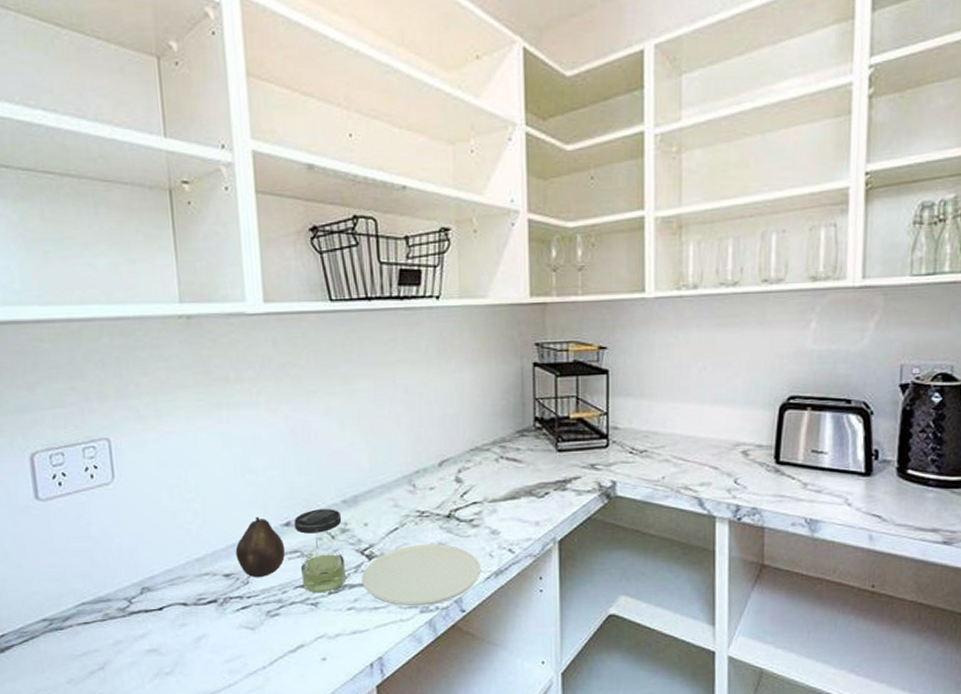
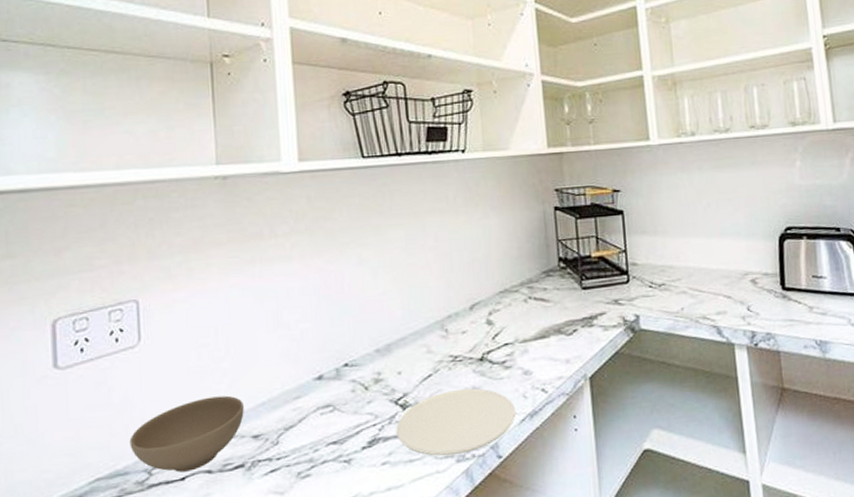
bowl: none [109,535,216,603] -> present [129,395,244,472]
fruit: present [235,516,286,578] -> none [265,371,318,438]
jar: present [294,509,347,593] -> none [327,359,381,449]

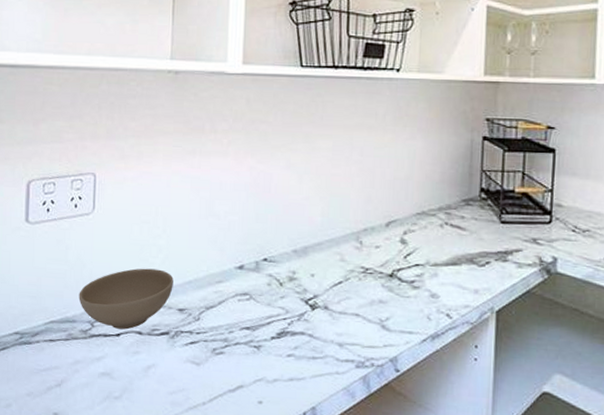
plate: present [396,388,516,456] -> none [303,299,418,361]

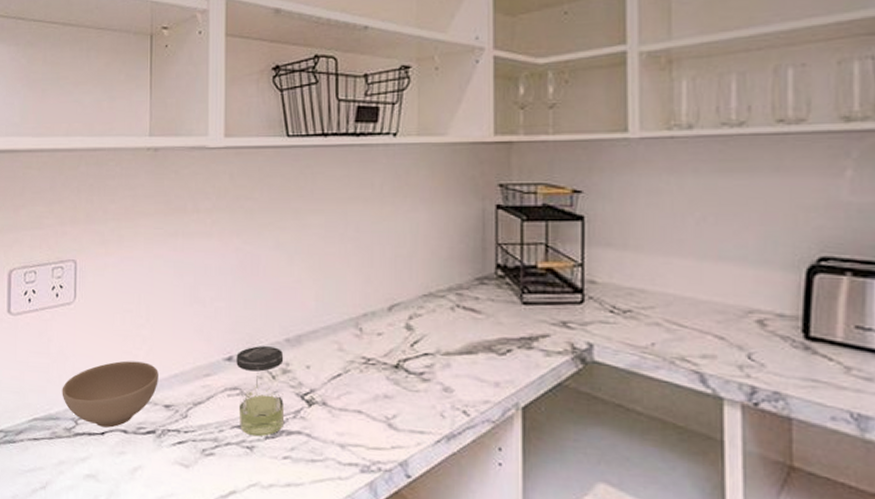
jar: none [247,256,291,337] -> present [236,346,285,437]

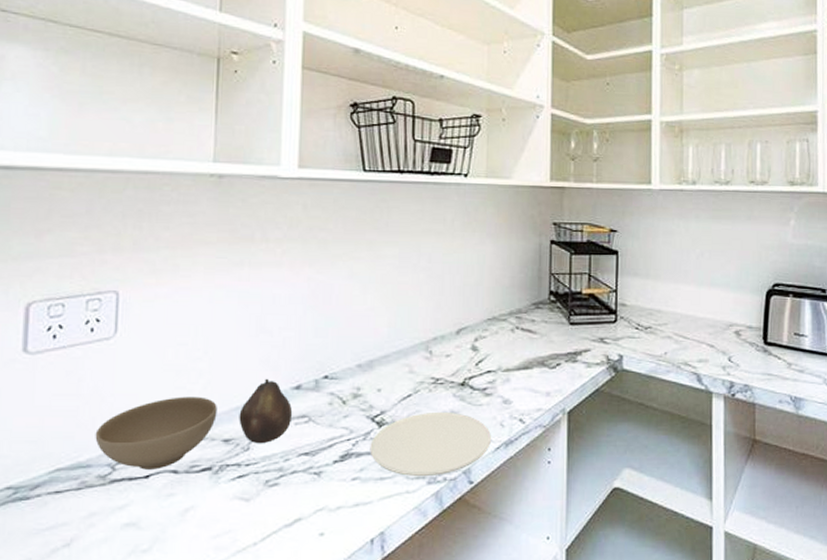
fruit: none [177,348,225,413] -> present [239,378,293,444]
jar: present [236,346,285,437] -> none [305,373,355,462]
plate: none [300,394,430,465] -> present [370,411,491,477]

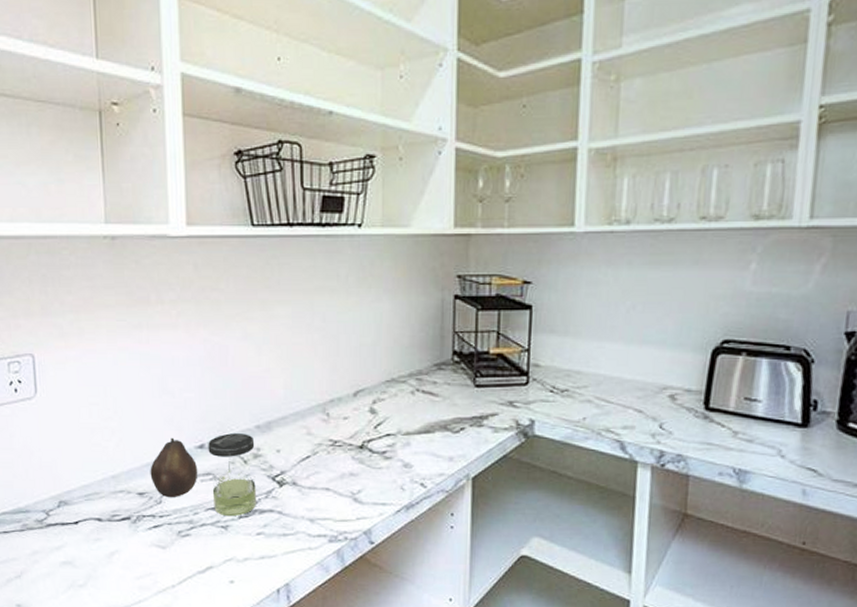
bowl: present [95,396,217,470] -> none [29,452,131,517]
jar: none [305,373,355,462] -> present [208,433,257,517]
plate: present [370,411,491,477] -> none [272,473,391,535]

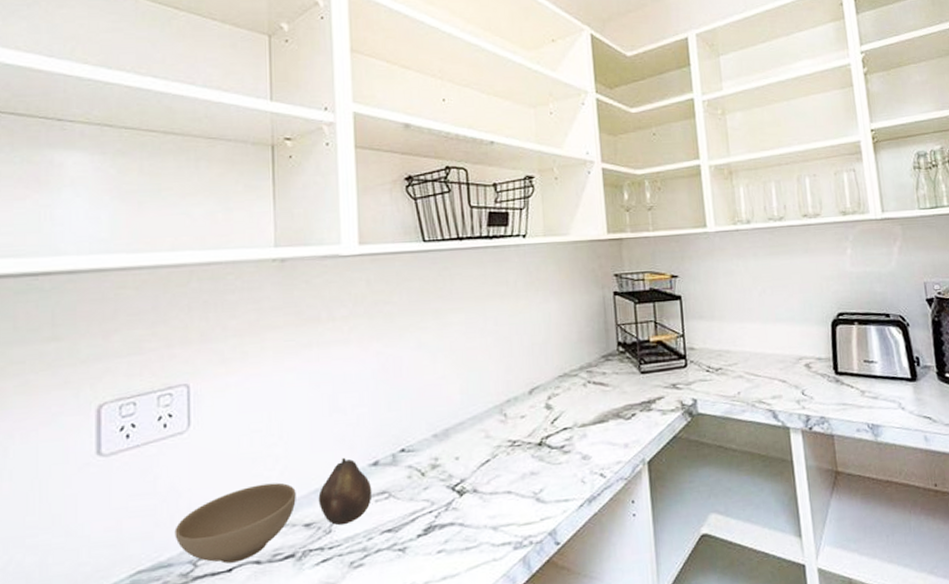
bowl: none [29,452,131,517] -> present [174,482,296,564]
jar: present [208,433,257,517] -> none [383,444,437,537]

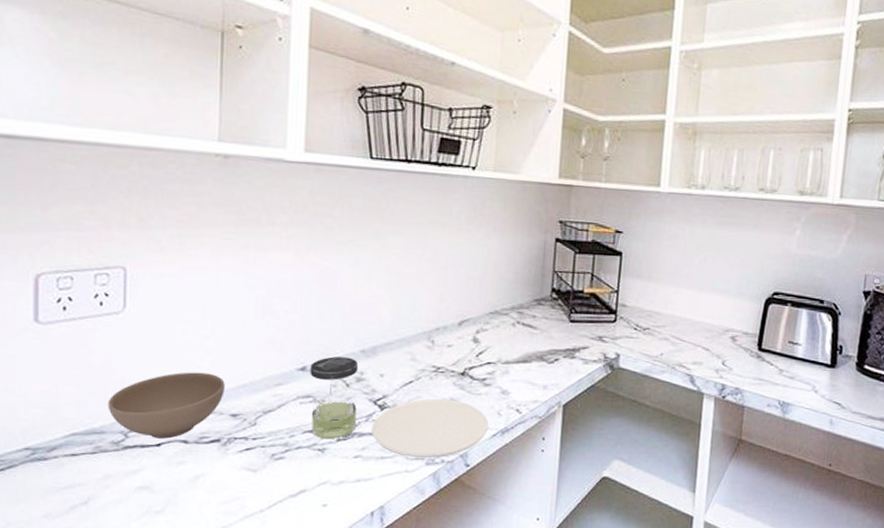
fruit: present [318,457,373,526] -> none [246,359,298,420]
jar: none [383,444,437,537] -> present [310,356,359,440]
plate: none [452,473,574,543] -> present [371,398,488,458]

